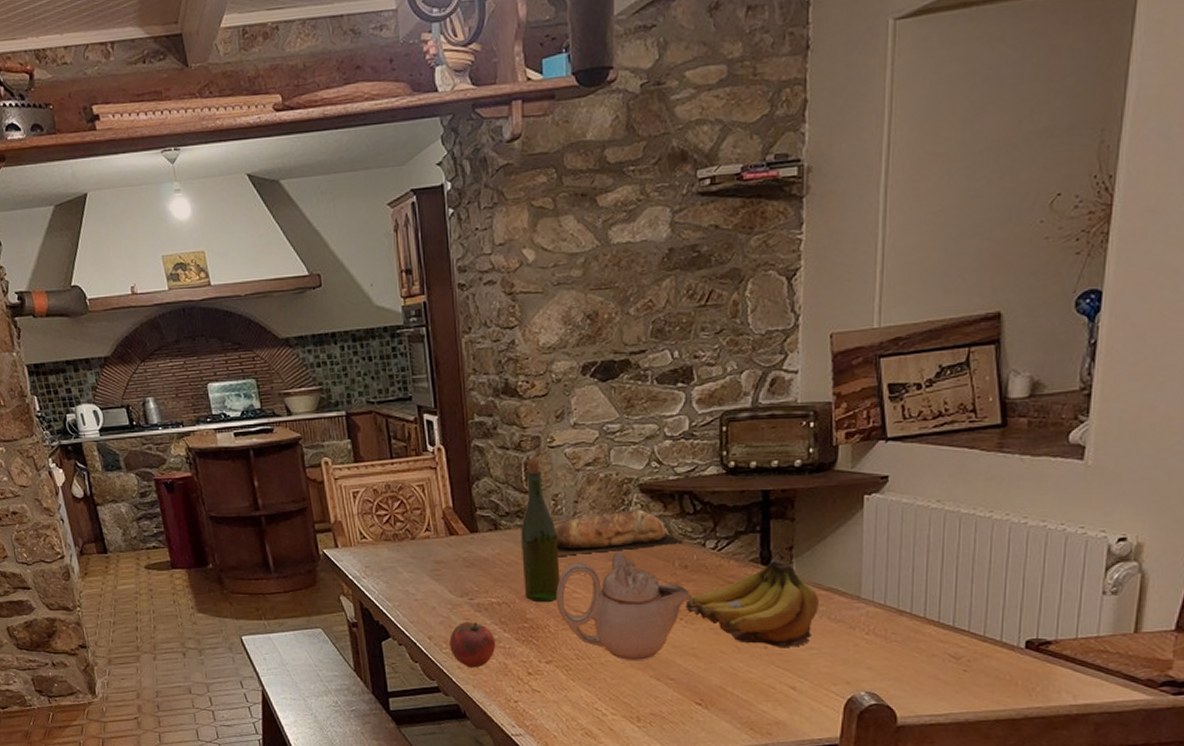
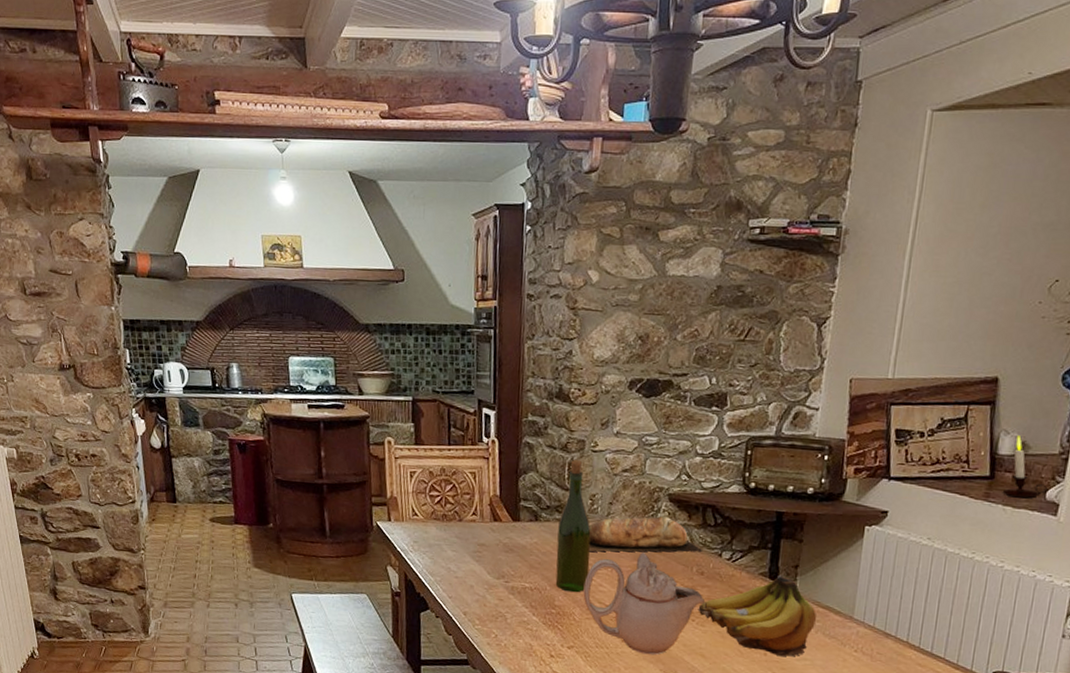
fruit: present [449,622,496,668] -> none [482,602,525,646]
candle: none [1018,375,1070,445] -> present [1002,436,1047,499]

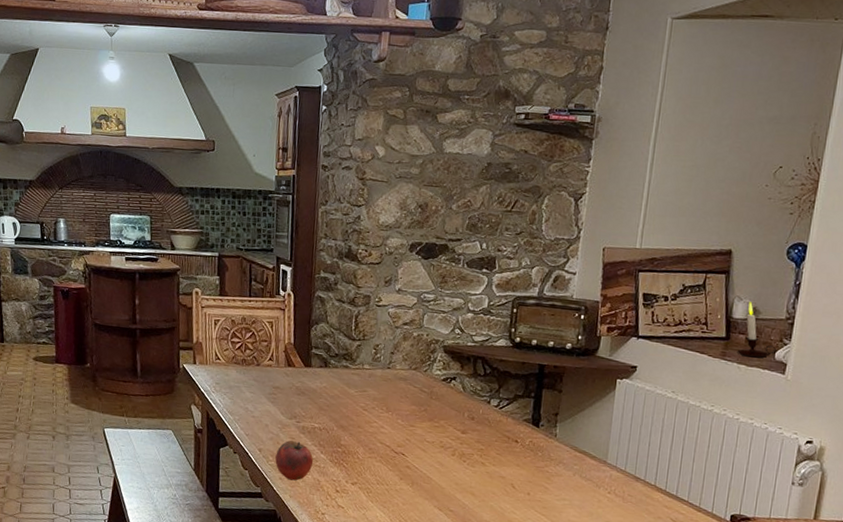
fruit: none [482,602,525,646] -> present [275,441,314,481]
wine bottle: present [555,459,591,593] -> none [342,312,374,434]
teapot: present [583,552,706,655] -> none [366,398,476,493]
bread loaf: present [588,516,704,552] -> none [371,365,474,399]
fruit: present [698,576,816,657] -> none [468,422,574,497]

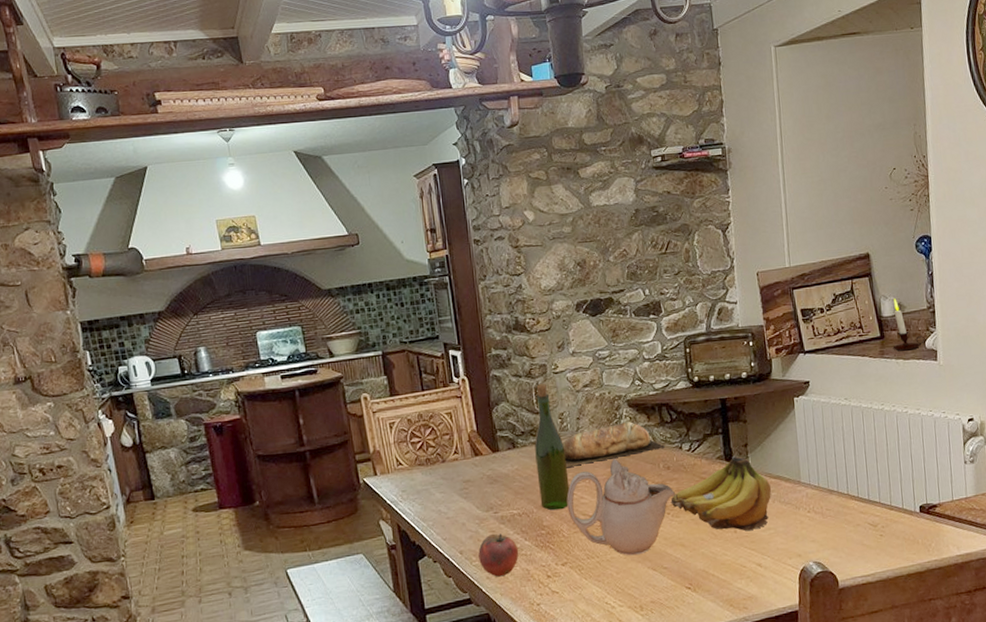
wine bottle: none [342,312,374,434] -> present [534,383,570,511]
teapot: none [366,398,476,493] -> present [566,459,676,556]
bread loaf: none [371,365,474,399] -> present [562,422,666,467]
fruit: none [468,422,574,497] -> present [670,456,771,532]

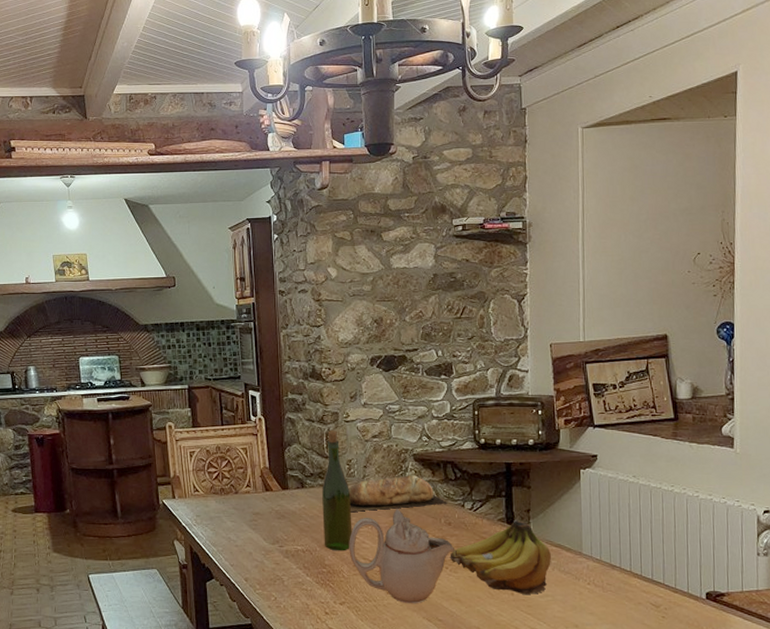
fruit: present [478,534,519,577] -> none [262,566,300,607]
candle: present [892,299,925,351] -> none [686,382,722,435]

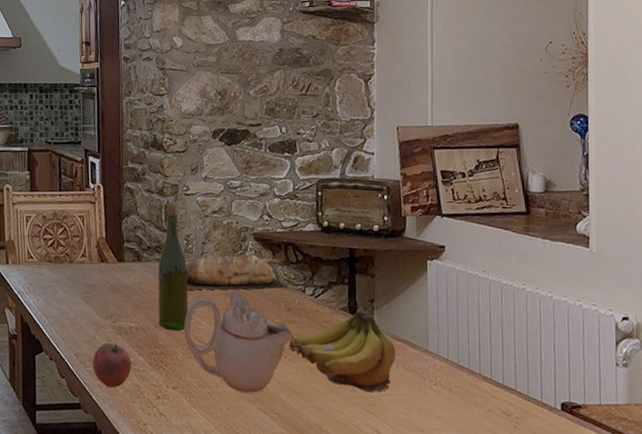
fruit: none [262,566,300,607] -> present [93,343,132,388]

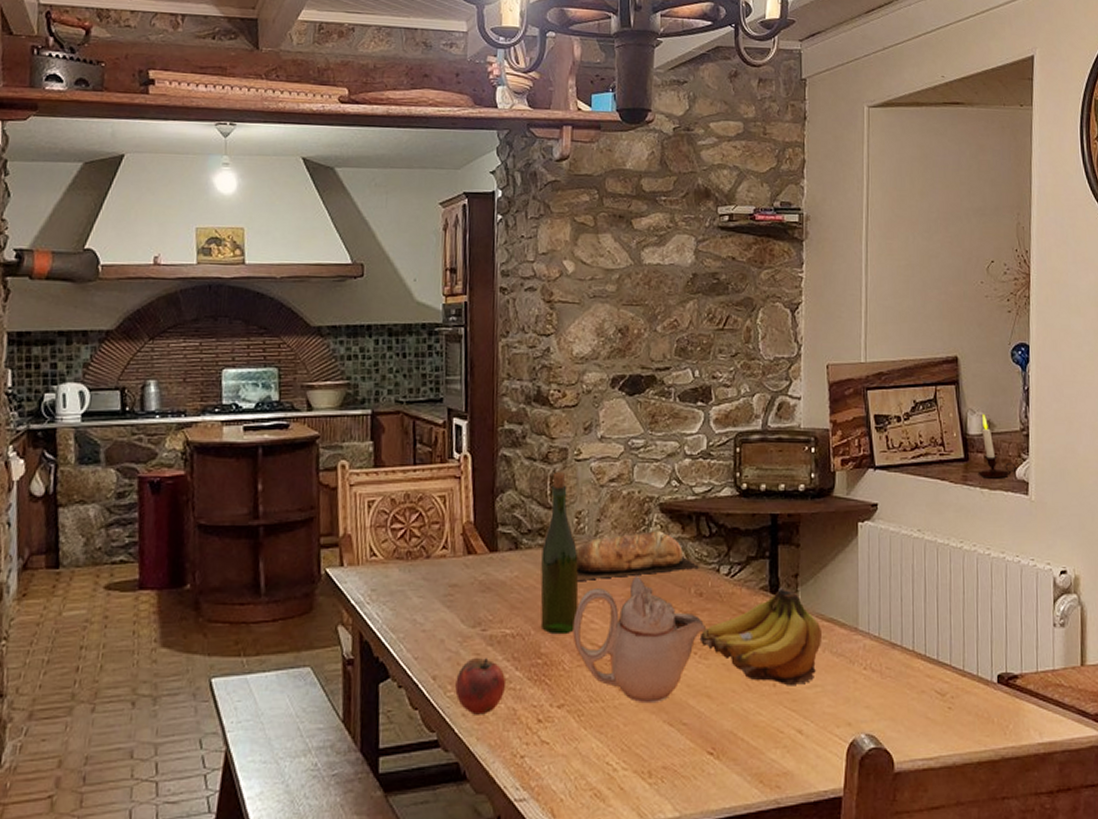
candle: none [539,175,576,232] -> present [977,414,1016,479]

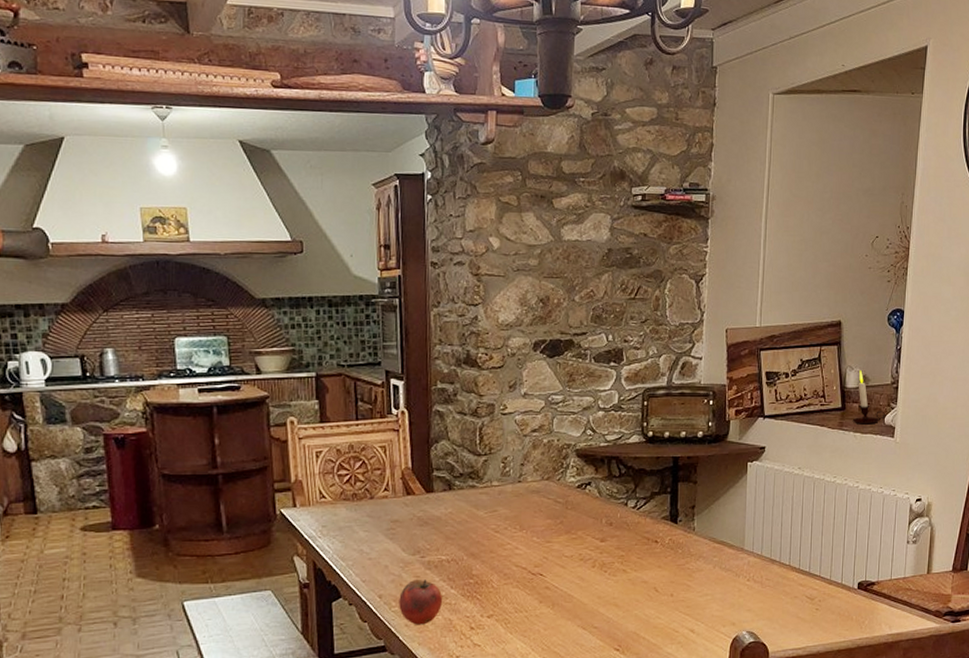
wine bottle: present [540,471,579,635] -> none [471,423,505,560]
teapot: present [572,576,707,704] -> none [500,510,616,613]
bread loaf: present [575,531,700,580] -> none [502,473,611,515]
fruit: present [699,588,821,686] -> none [609,518,713,596]

